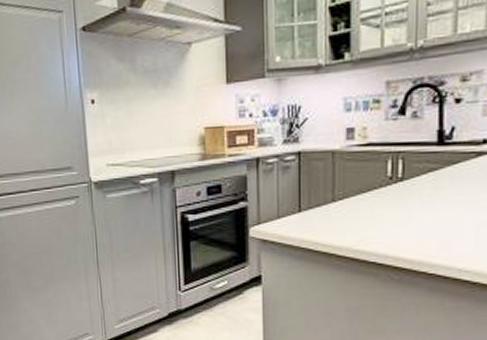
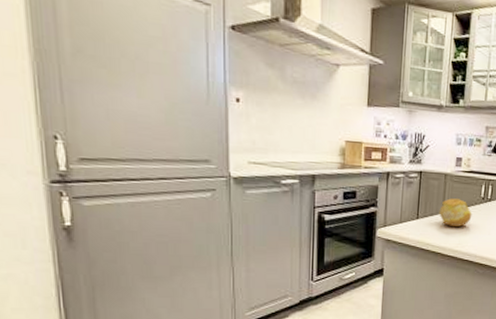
fruit: none [328,182,376,218] -> present [439,198,472,227]

